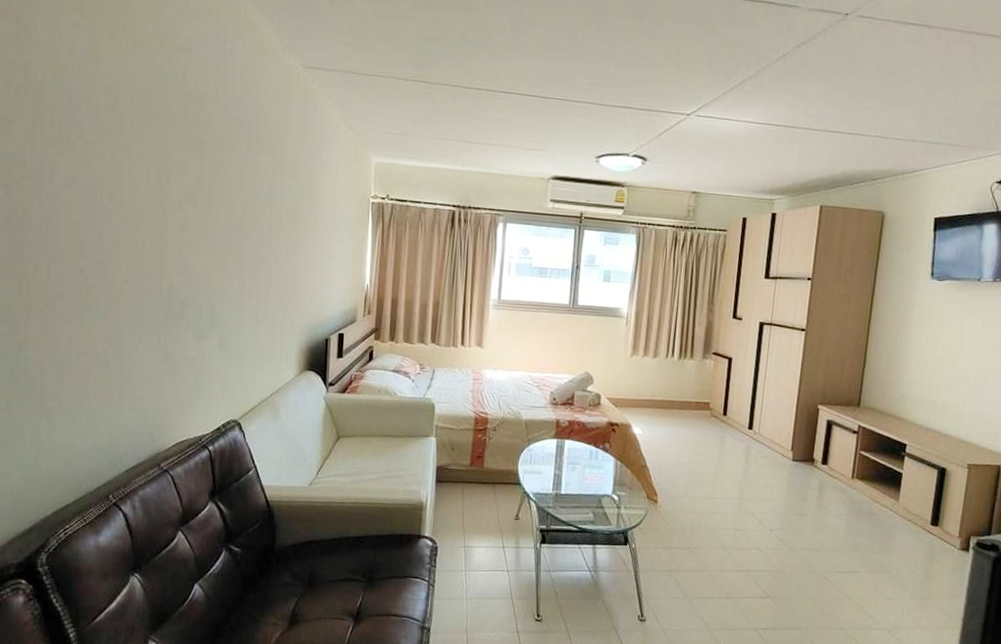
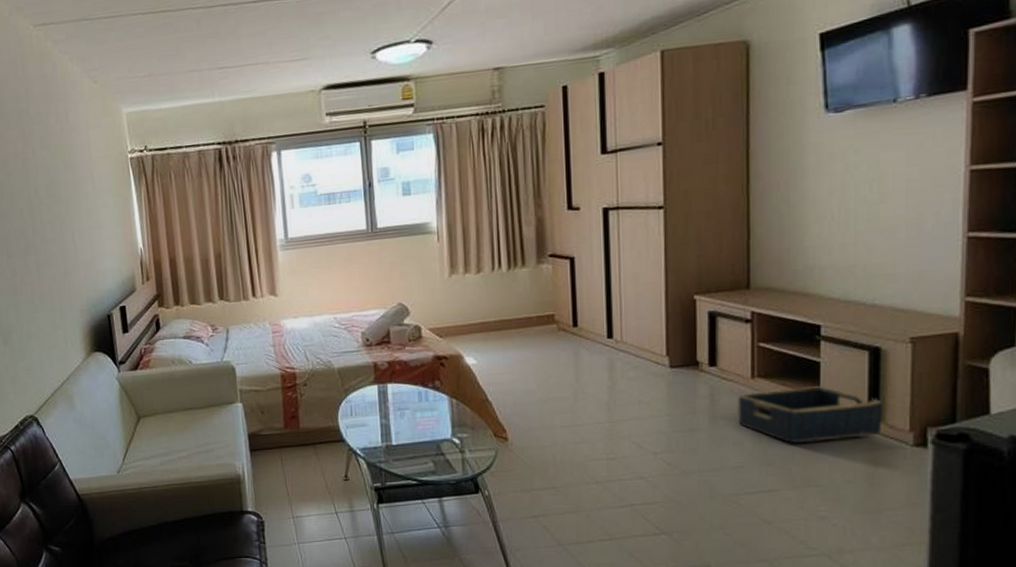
basket: none [837,489,943,538] -> present [737,386,884,443]

